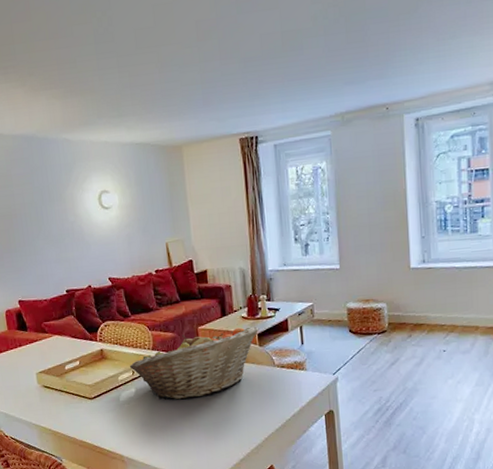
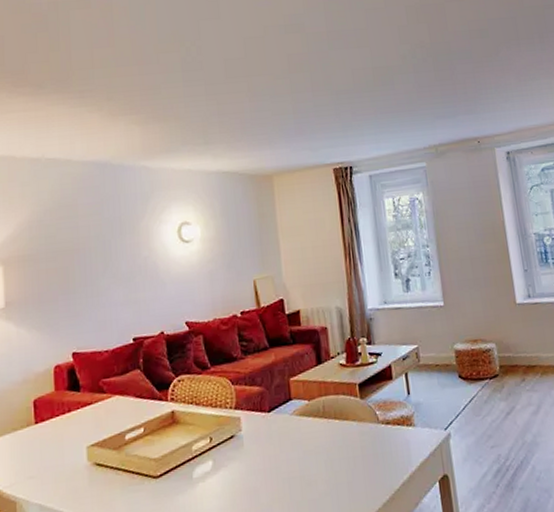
fruit basket: present [129,326,259,400] -> none [206,375,360,473]

